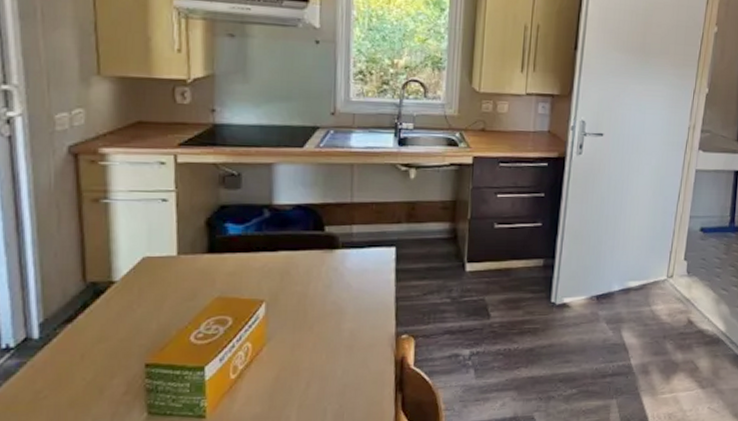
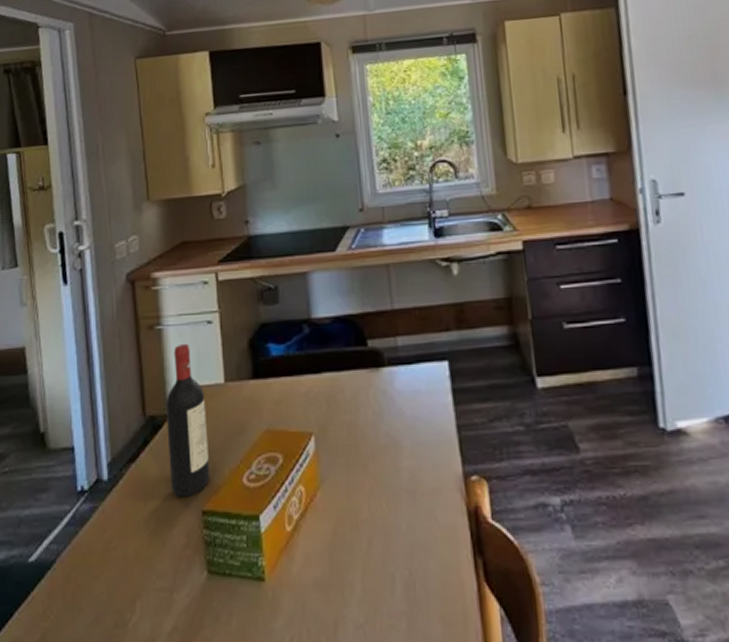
wine bottle: none [109,217,156,353] -> present [165,343,210,497]

